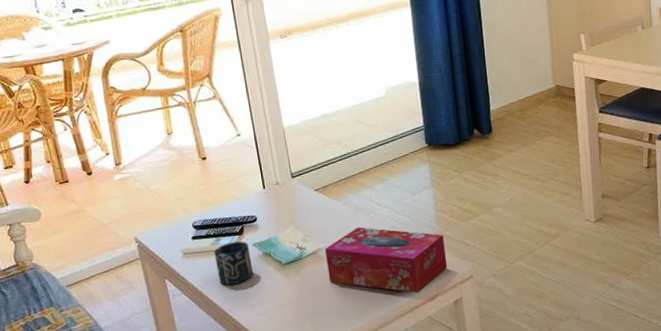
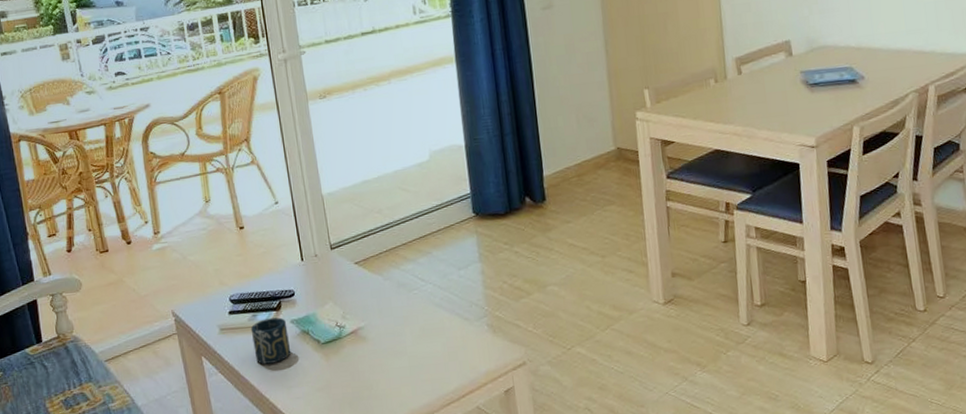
tissue box: present [324,227,448,294] -> none [365,304,498,381]

